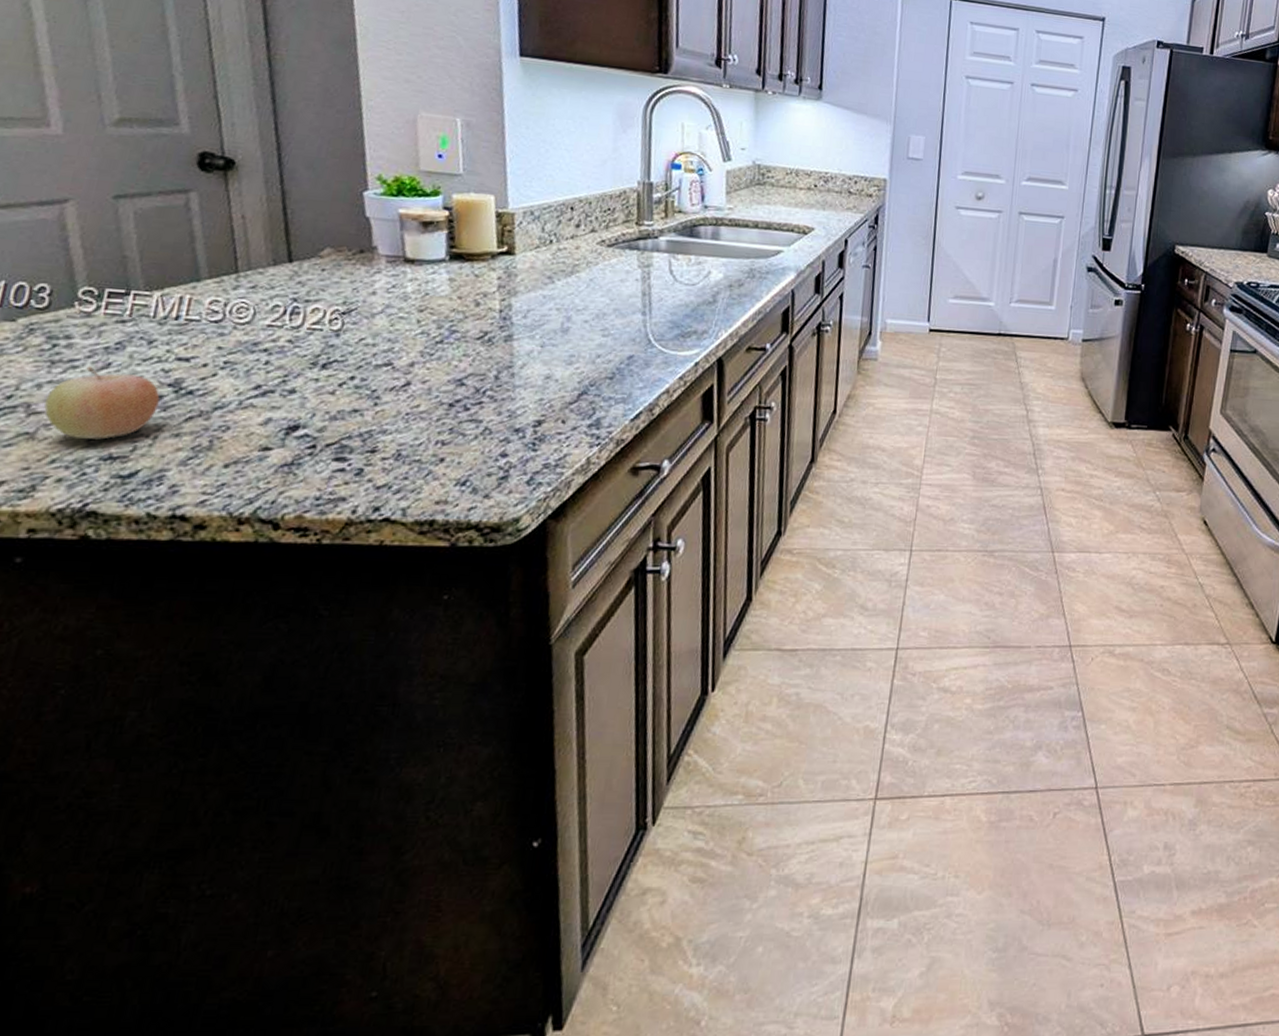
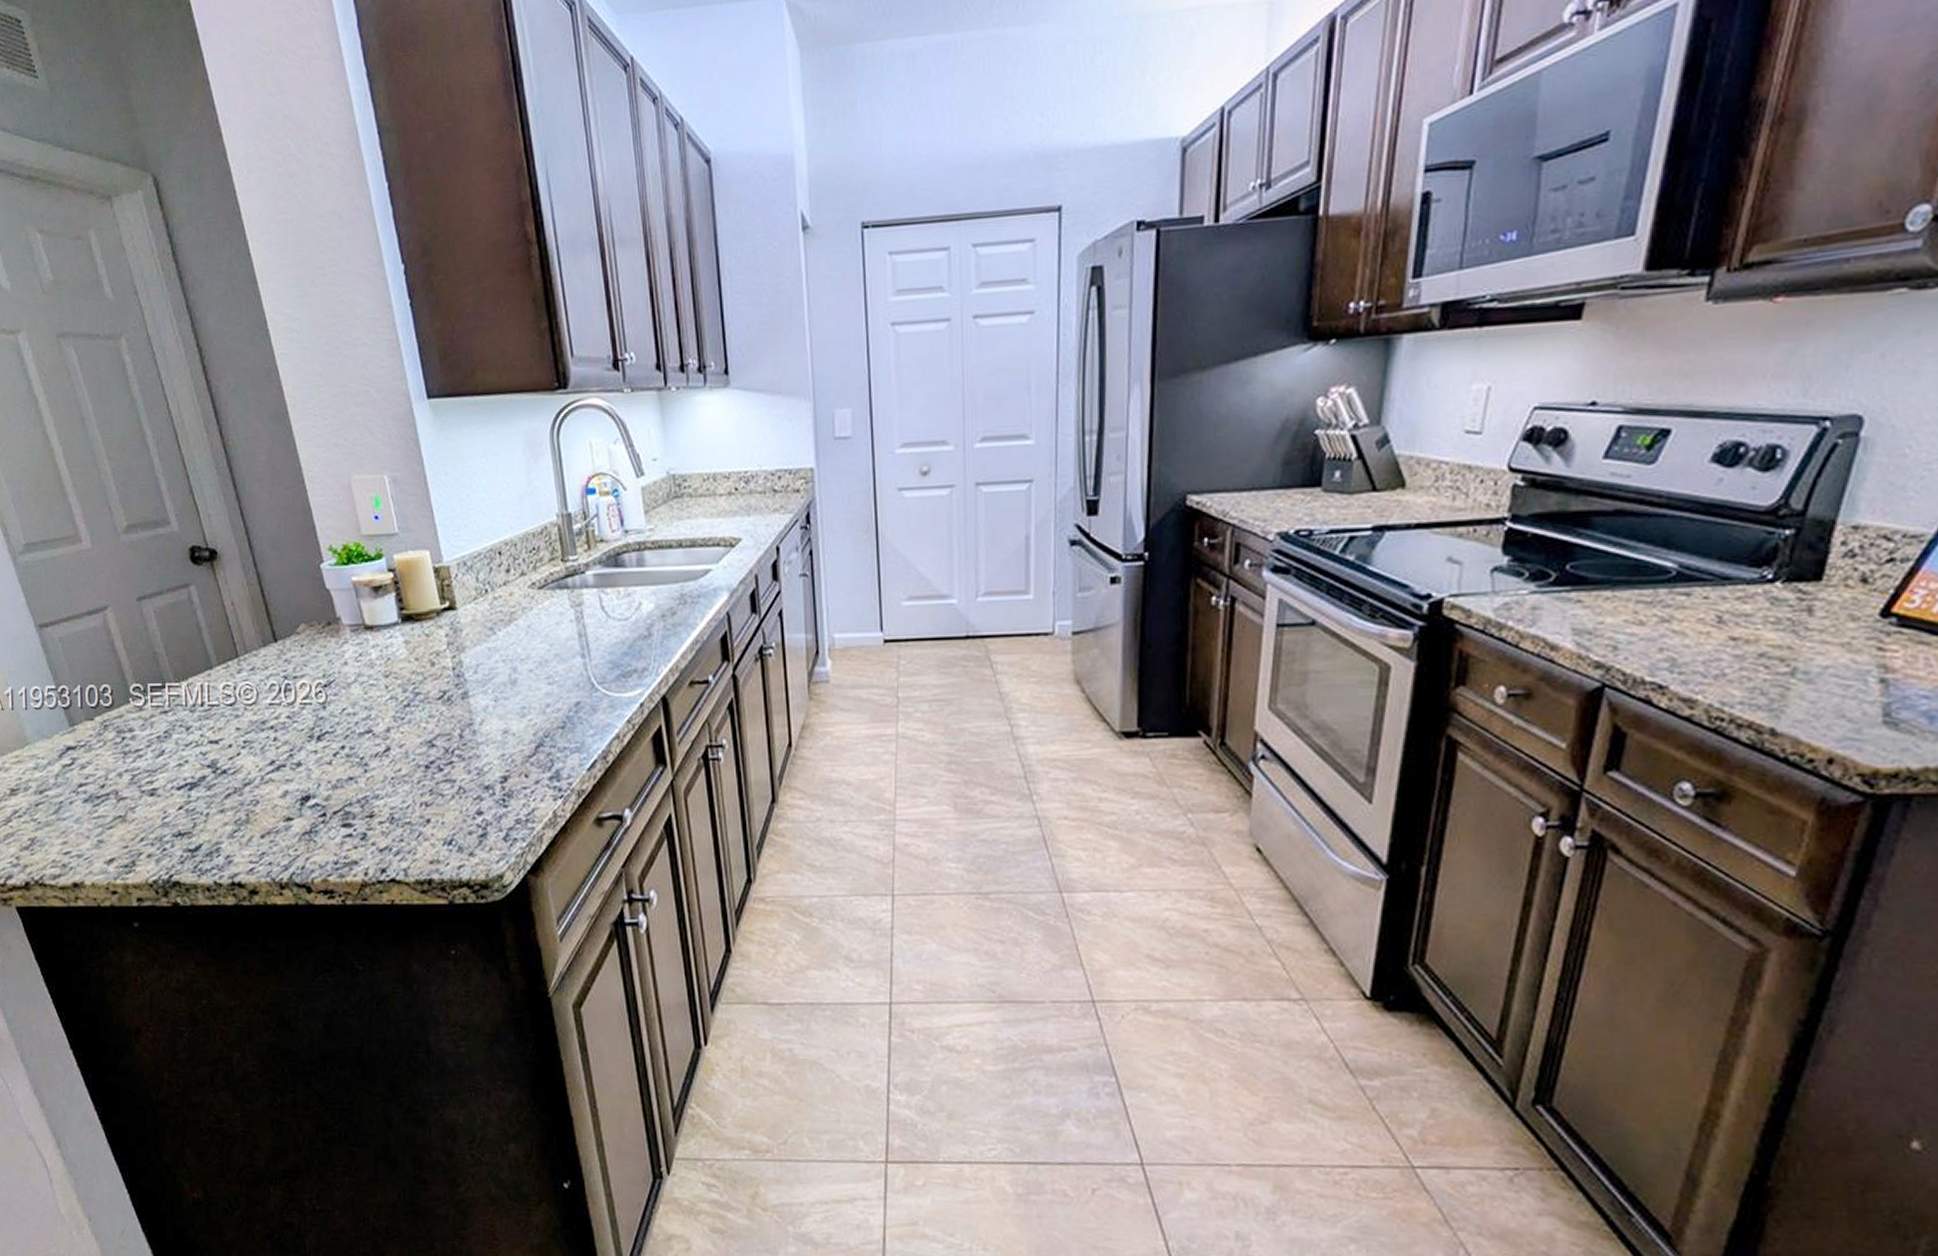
fruit: present [44,366,160,440] -> none [127,754,204,819]

